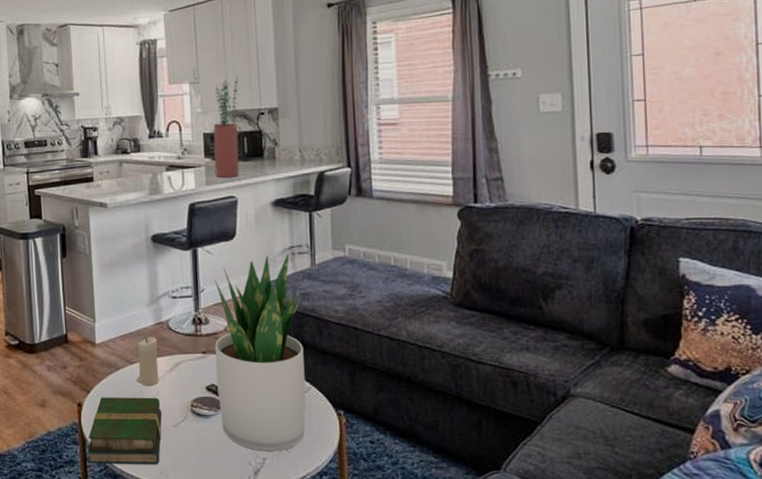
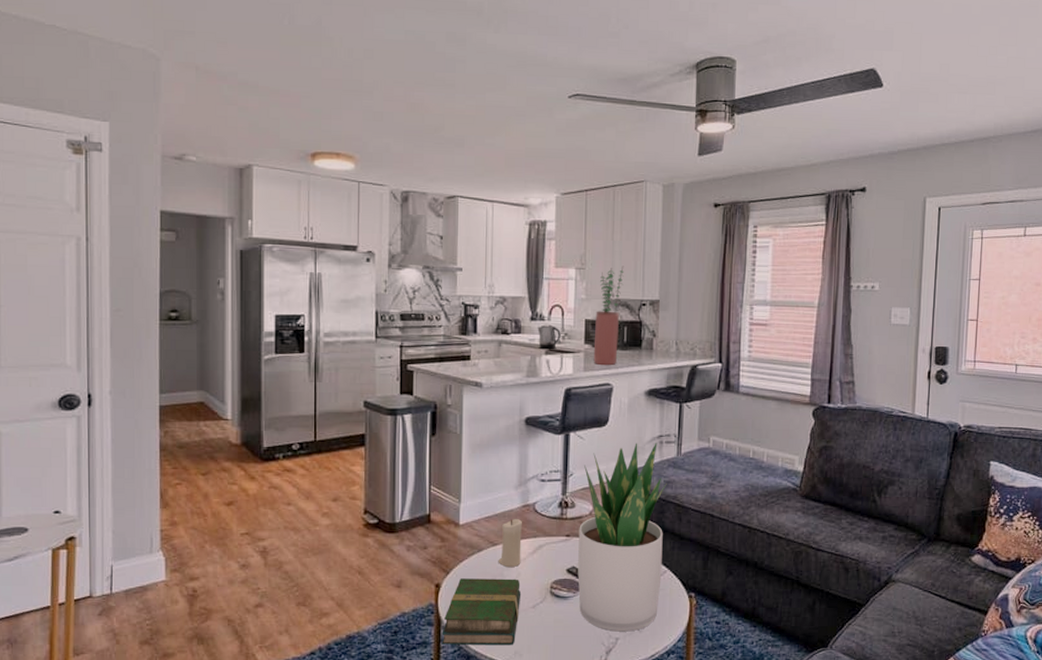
kettle: none [156,141,180,167] -> present [537,324,561,350]

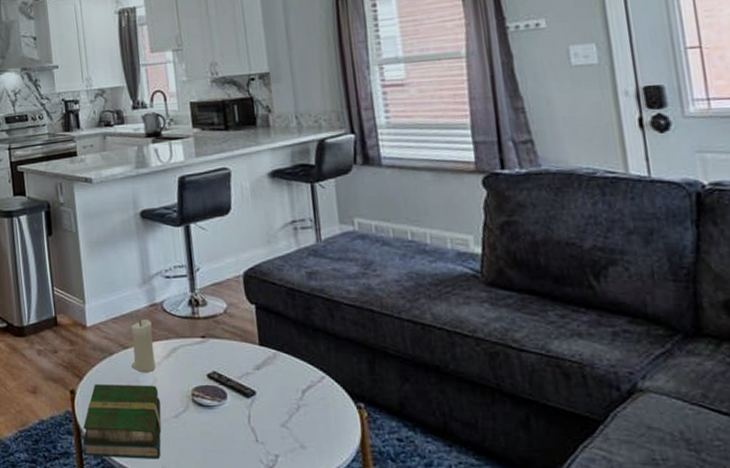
planter: present [578,442,667,632] -> none [211,228,322,448]
vase: present [593,266,624,366] -> none [200,41,231,149]

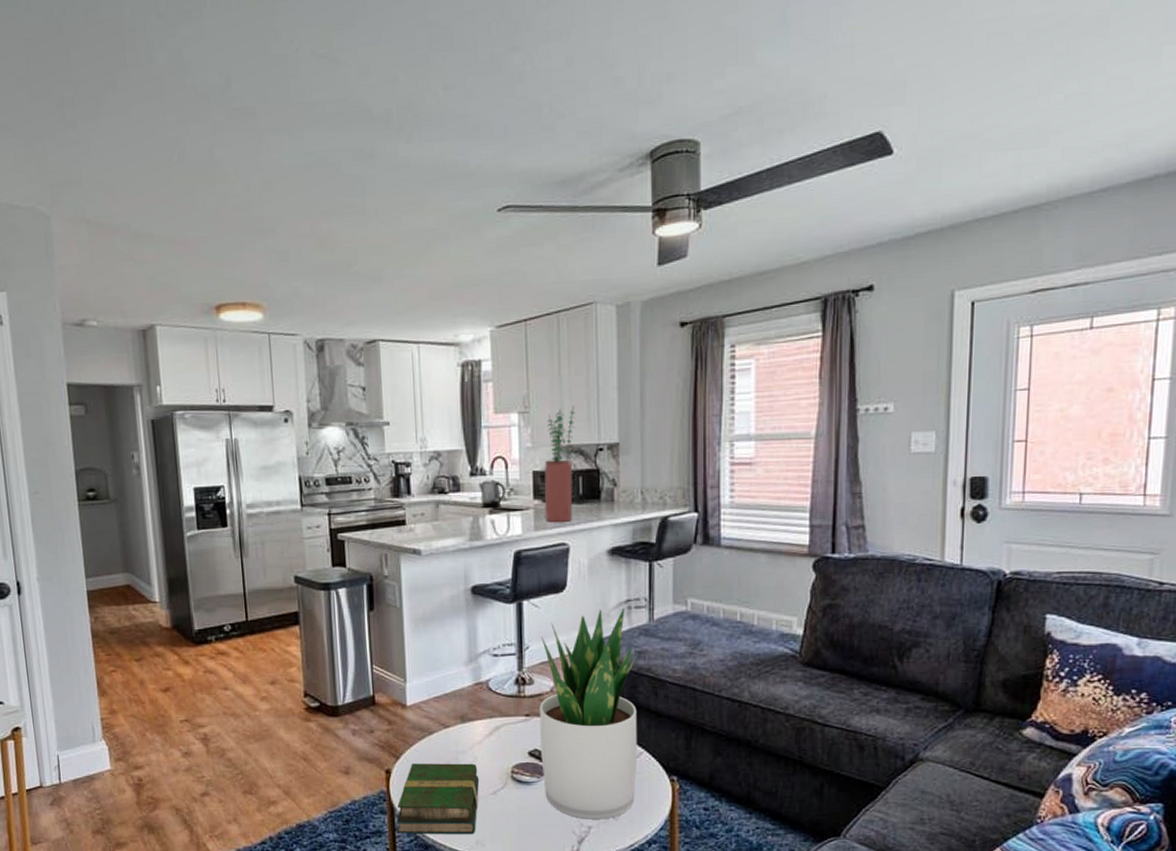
candle: present [131,320,156,373] -> none [451,698,477,752]
vase: none [200,41,231,149] -> present [544,405,575,523]
planter: none [211,228,322,448] -> present [539,607,639,820]

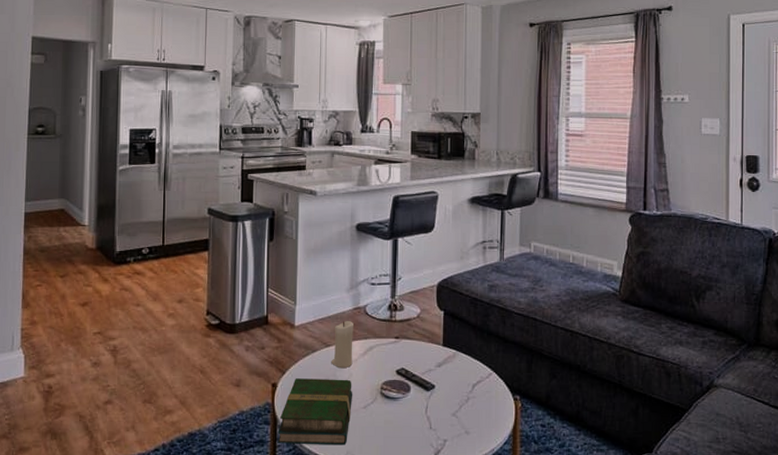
candle: none [451,698,477,752] -> present [331,321,355,369]
kettle: present [478,479,506,509] -> none [367,136,389,160]
planter: present [539,607,639,820] -> none [407,247,491,434]
vase: present [544,405,575,523] -> none [419,81,447,175]

